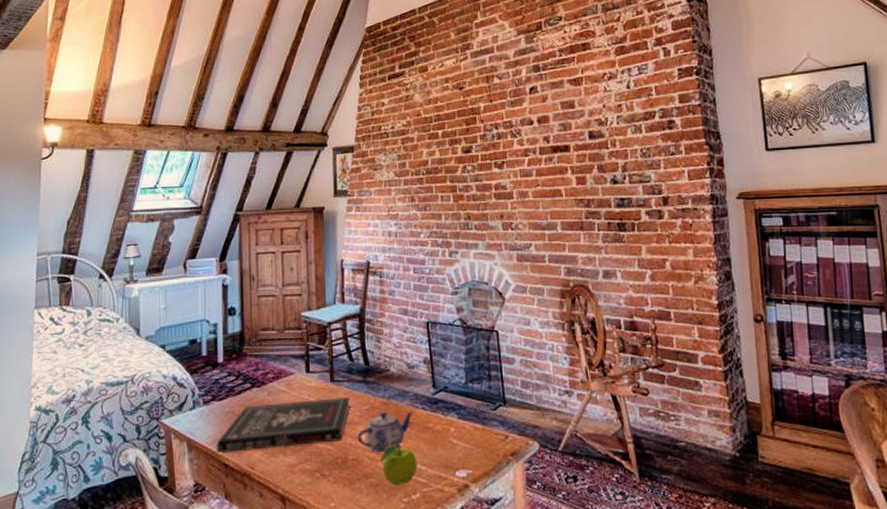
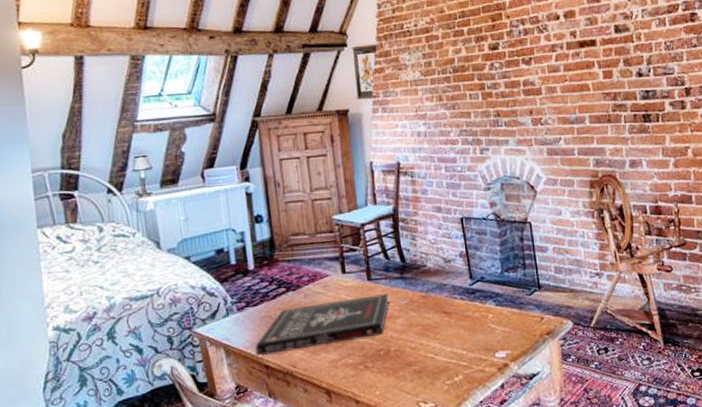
teapot: present [357,411,413,453] -> none [397,302,452,343]
fruit: present [381,443,418,485] -> none [422,332,459,370]

